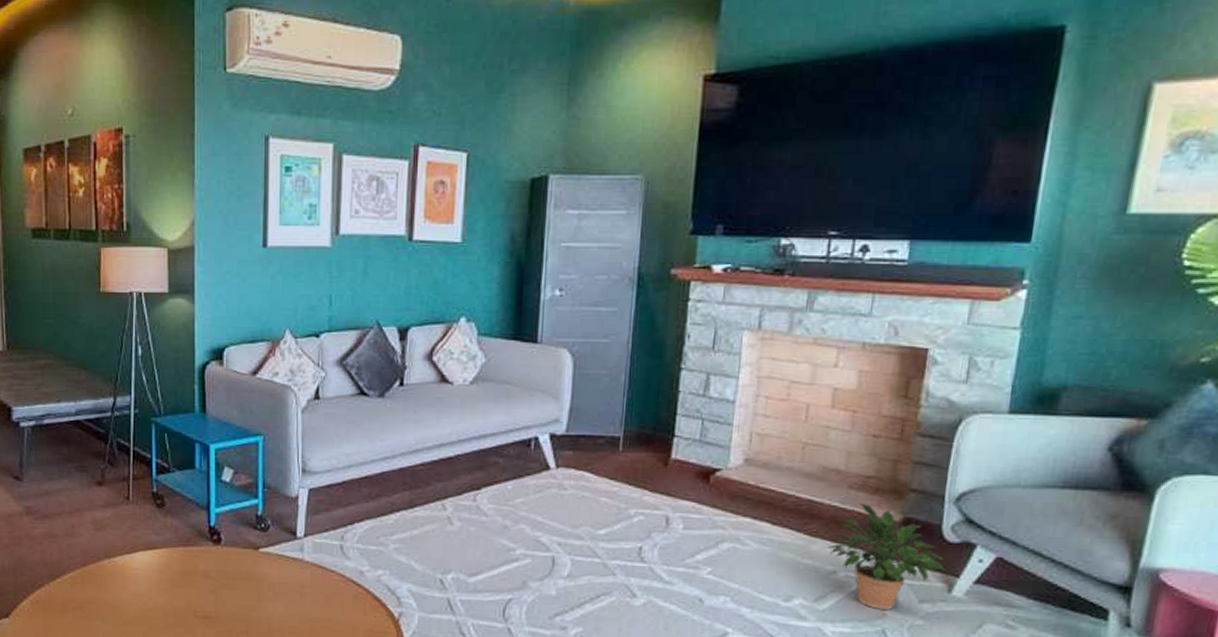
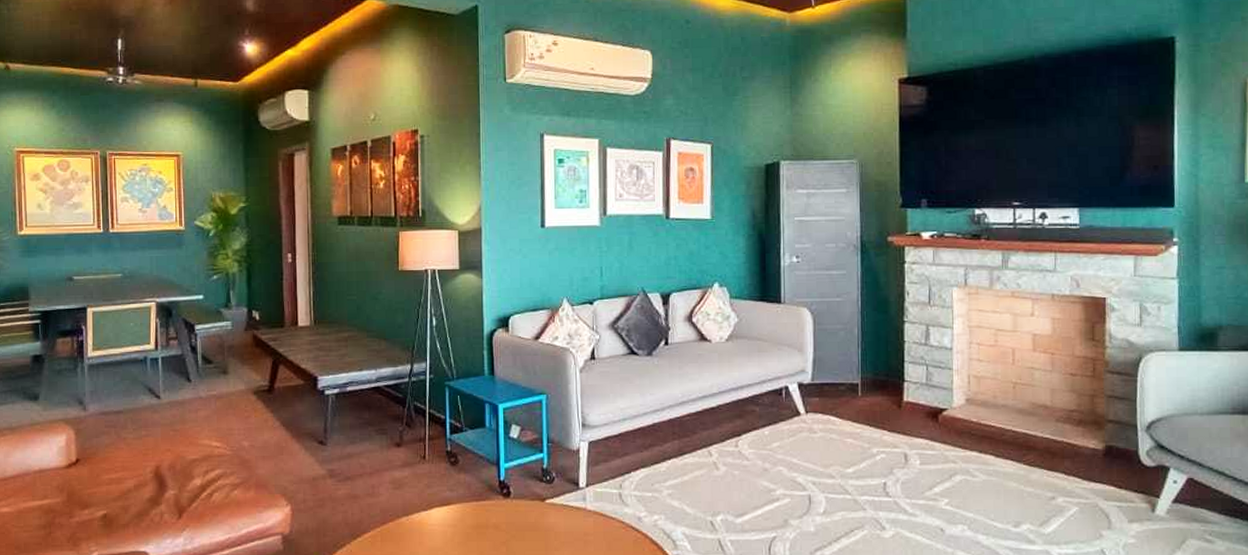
potted plant: present [826,502,945,610] -> none [1044,434,1147,530]

